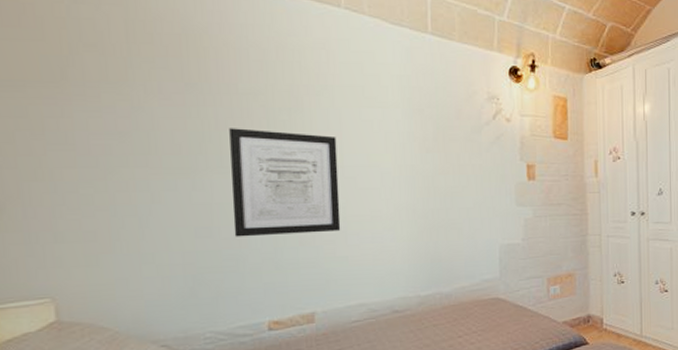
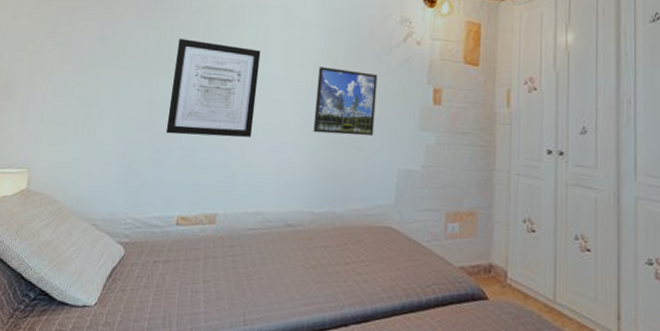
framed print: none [406,150,472,219] -> present [313,67,378,136]

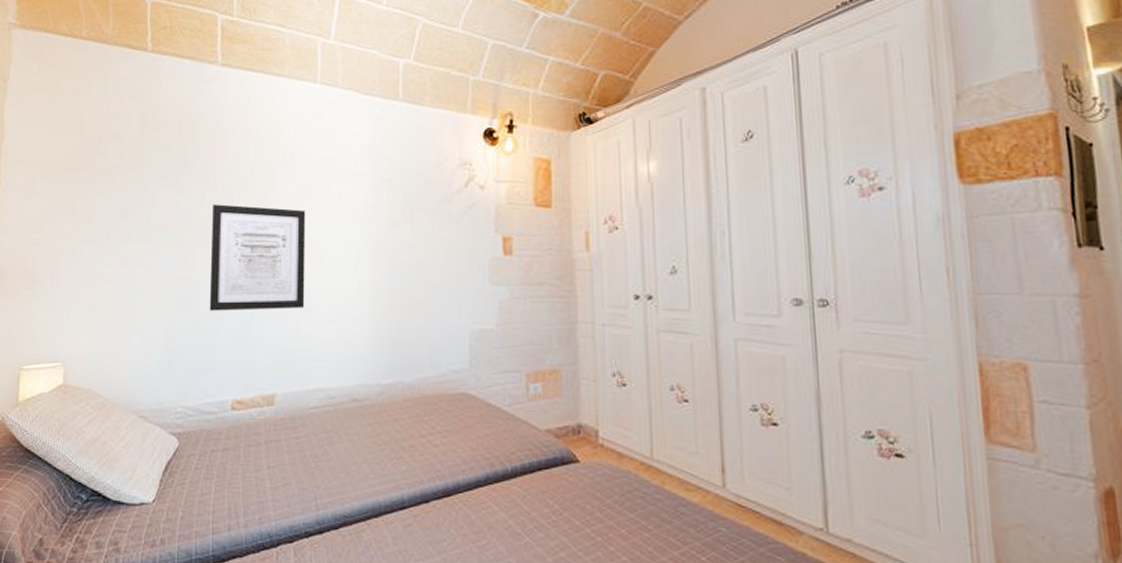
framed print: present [313,67,378,136] -> none [372,223,440,297]

